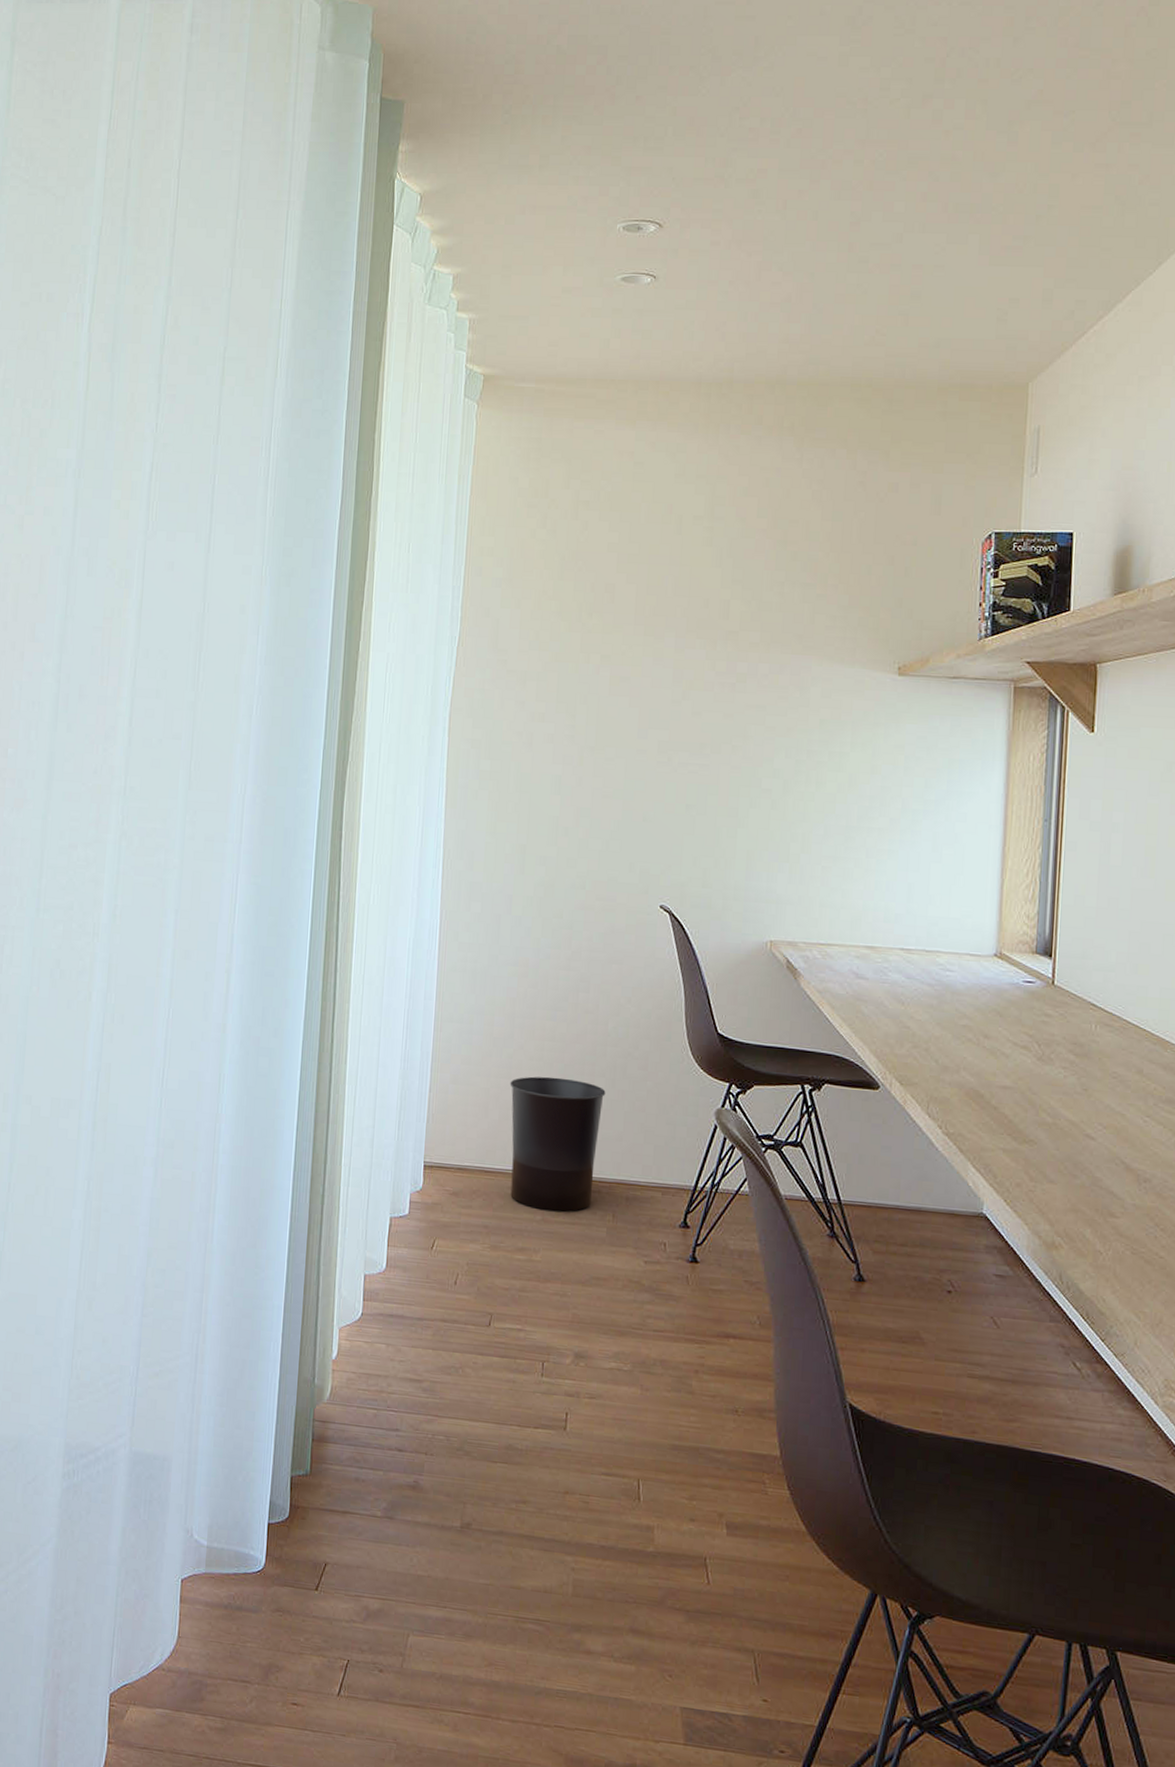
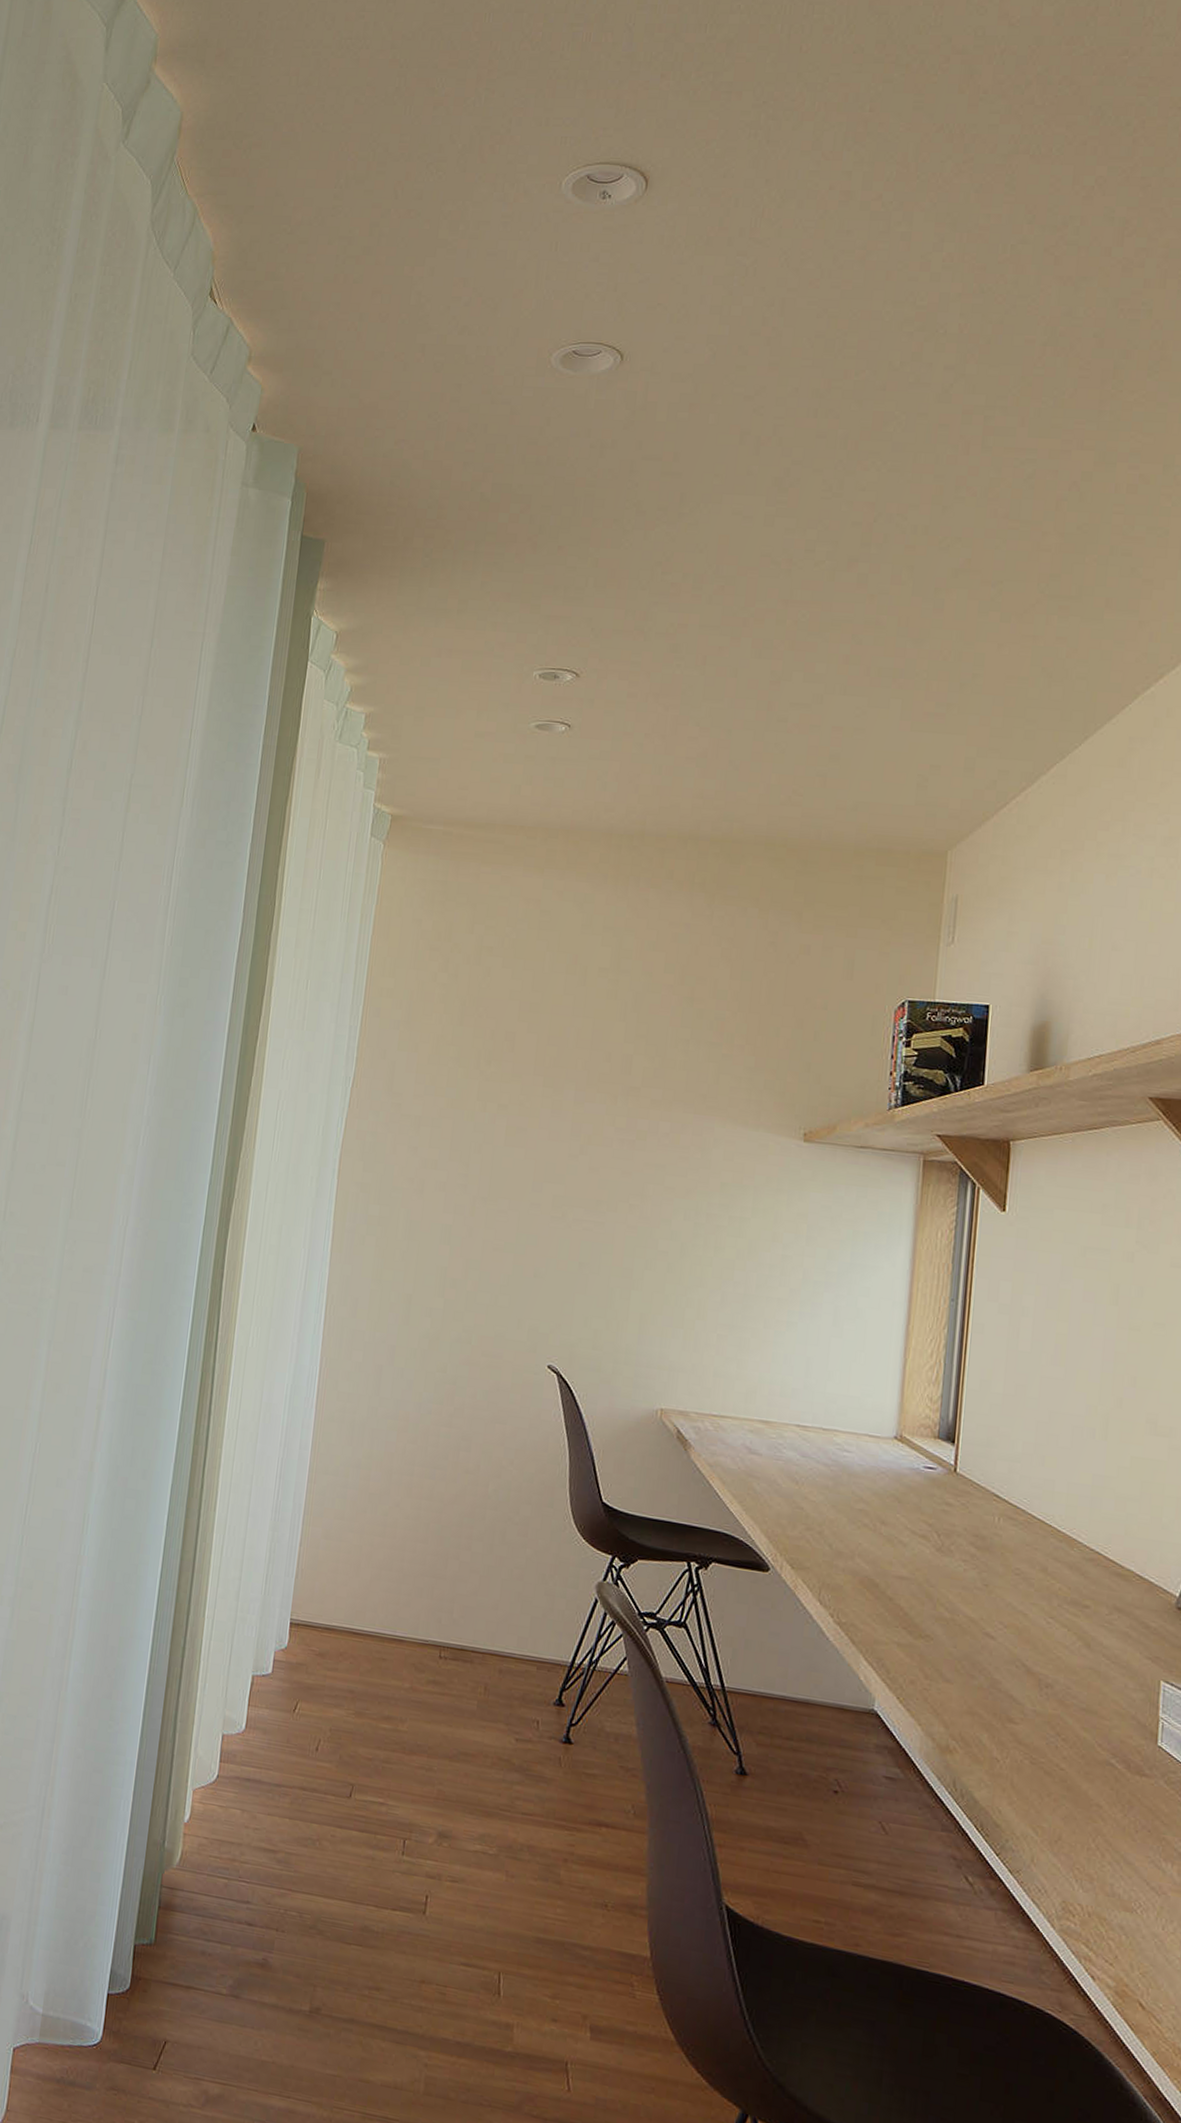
waste bin: present [510,1076,606,1212] -> none [379,1536,483,1681]

